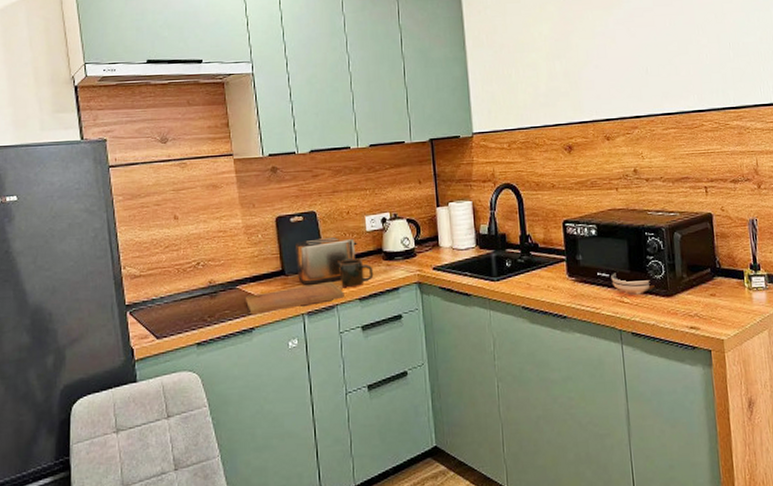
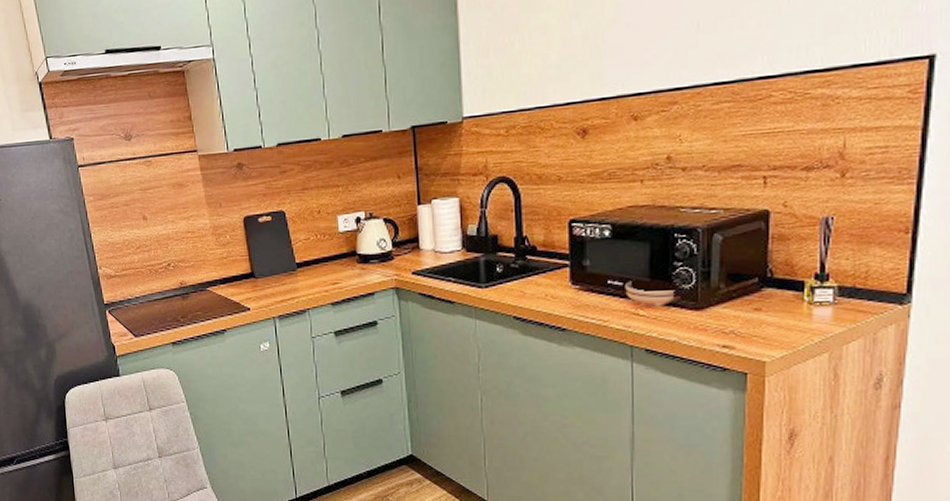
cutting board: present [246,282,344,315] -> none [217,285,316,317]
toaster: present [294,234,357,286] -> none [263,235,329,289]
mug: present [339,258,374,288] -> none [310,261,347,292]

